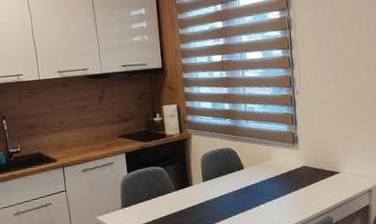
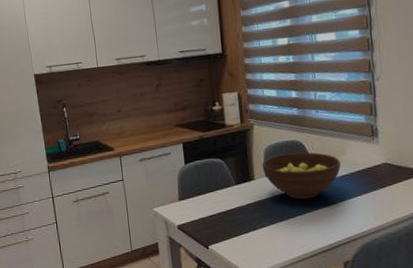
fruit bowl: none [199,158,268,202] -> present [262,152,341,200]

